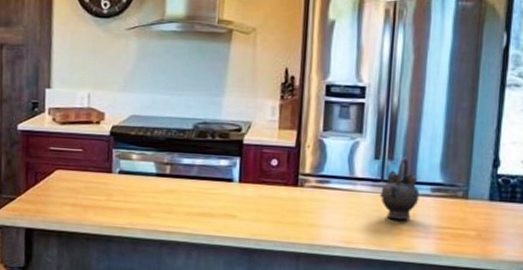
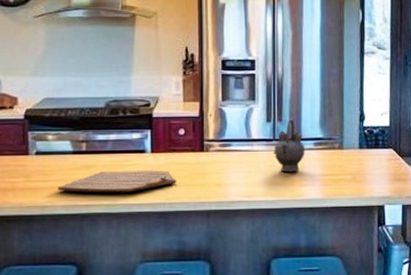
cutting board: none [139,197,265,223] -> present [58,170,176,193]

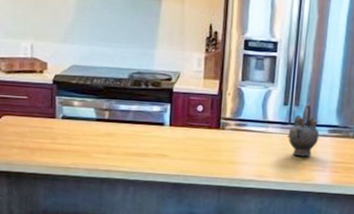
cutting board: present [58,170,176,193] -> none [81,140,192,162]

